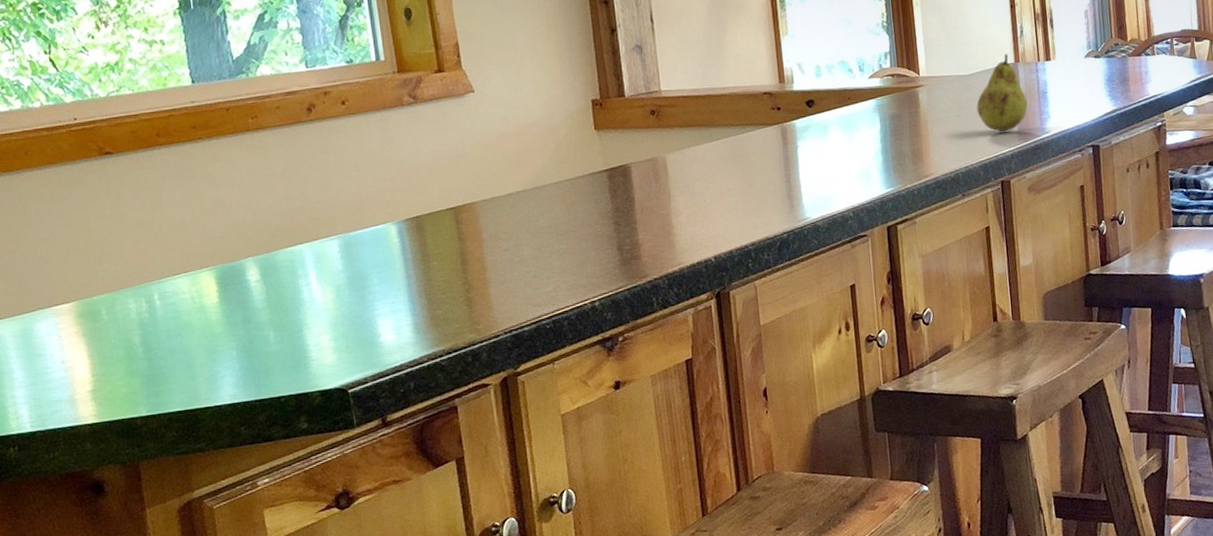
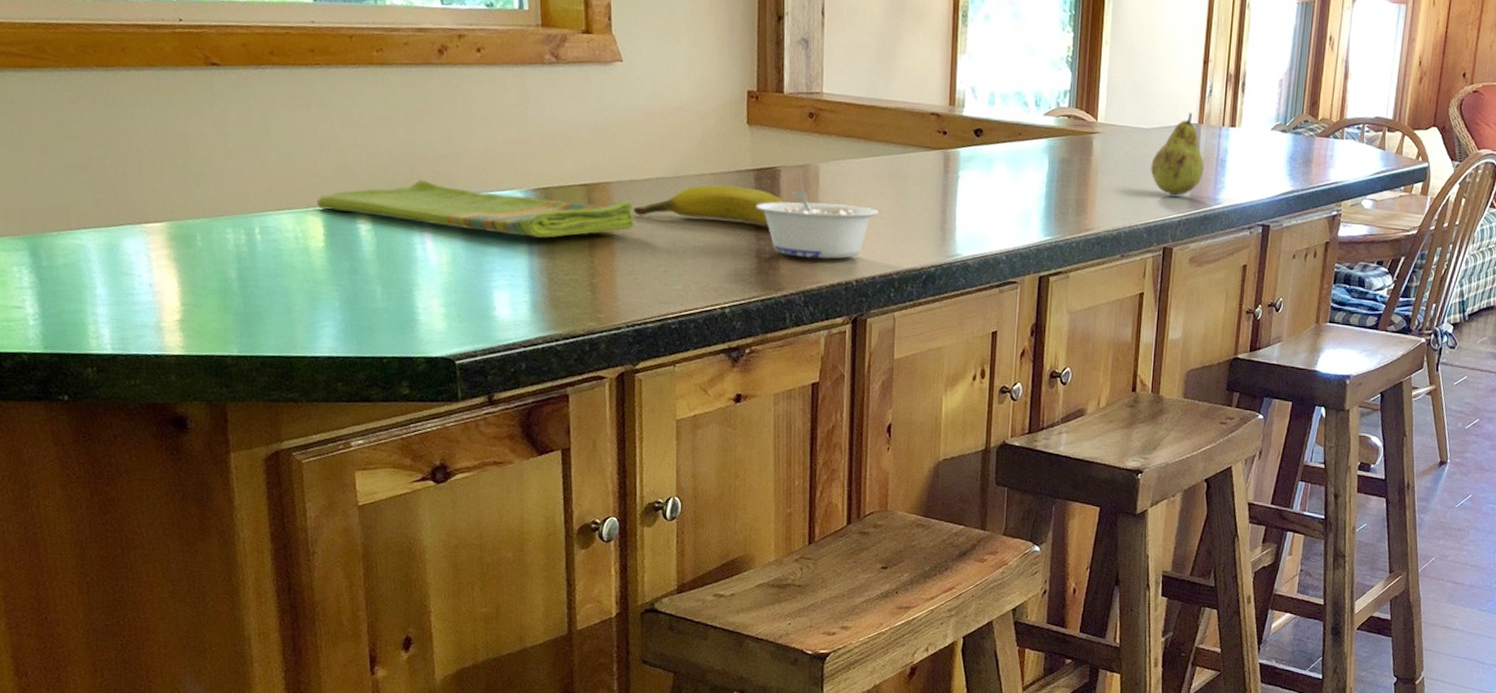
dish towel: none [208,217,502,268] -> present [316,179,634,238]
banana: none [499,187,637,229] -> present [633,185,783,225]
legume: none [612,182,727,244] -> present [756,191,878,259]

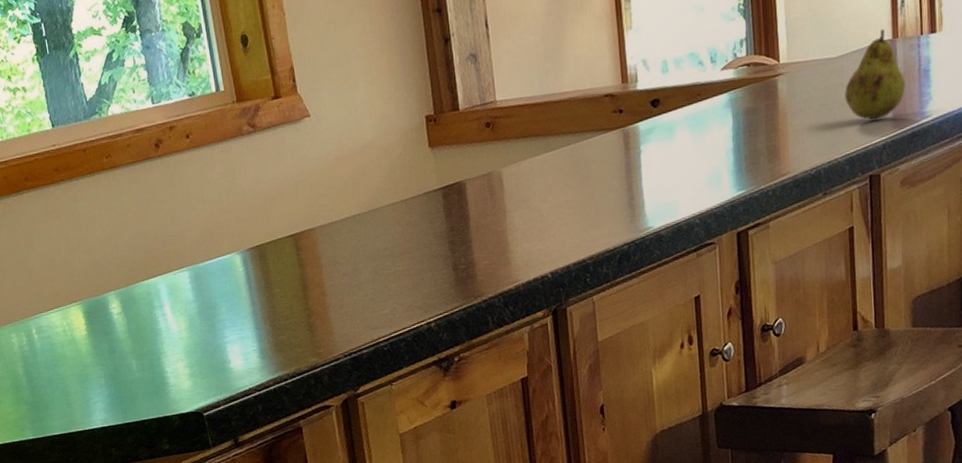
dish towel: present [316,179,634,238] -> none [76,242,340,303]
banana: present [633,185,783,225] -> none [336,205,472,254]
legume: present [756,191,878,259] -> none [447,198,565,262]

